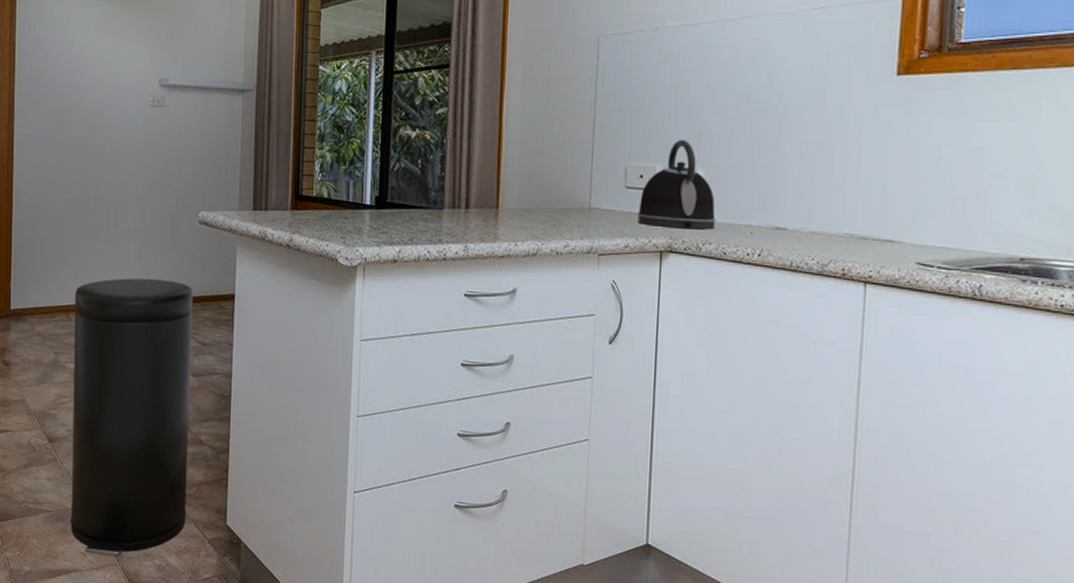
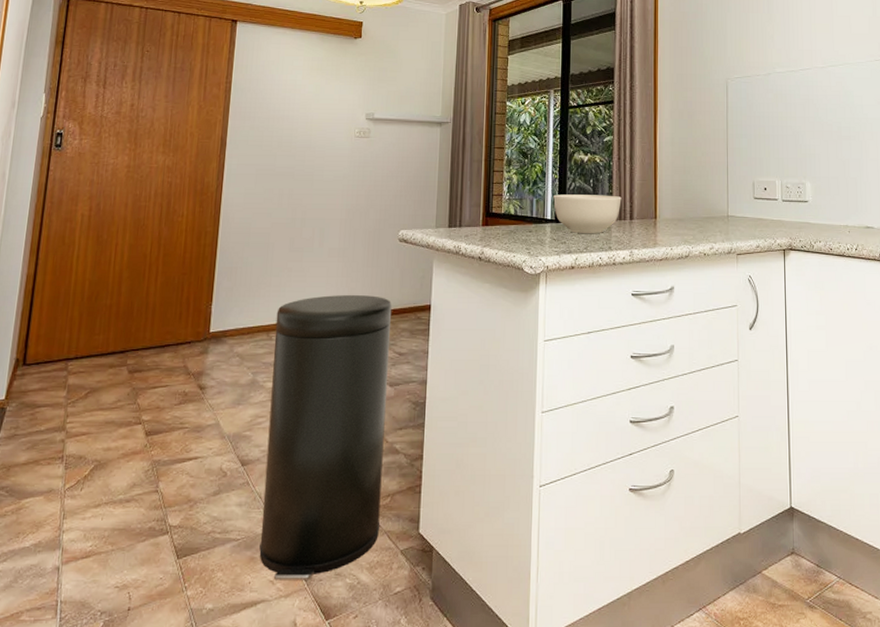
bowl: none [373,176,456,224] -> present [553,194,622,234]
kettle: present [636,139,717,230] -> none [763,159,823,231]

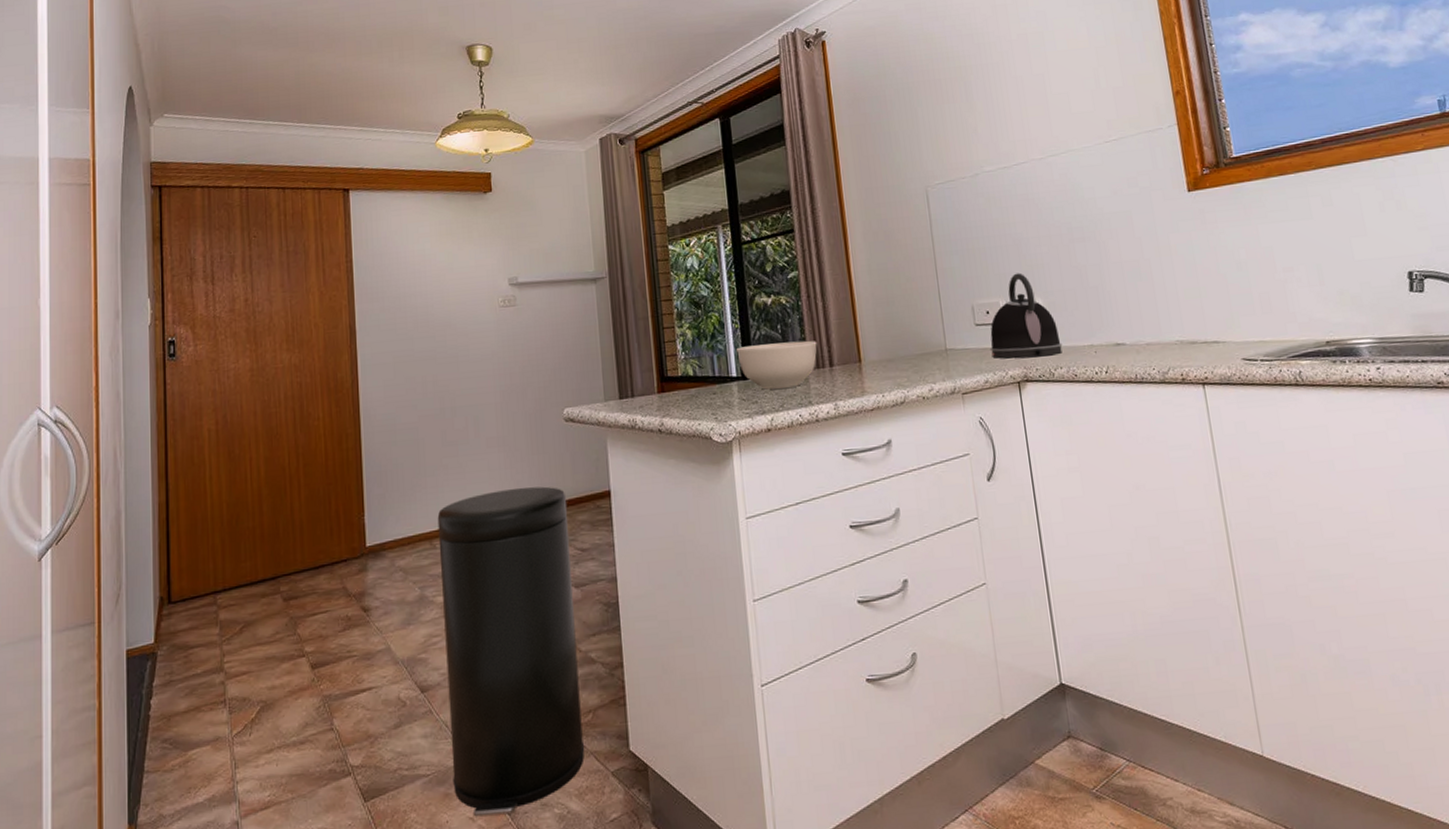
kettle: none [763,159,823,231] -> present [989,273,1063,359]

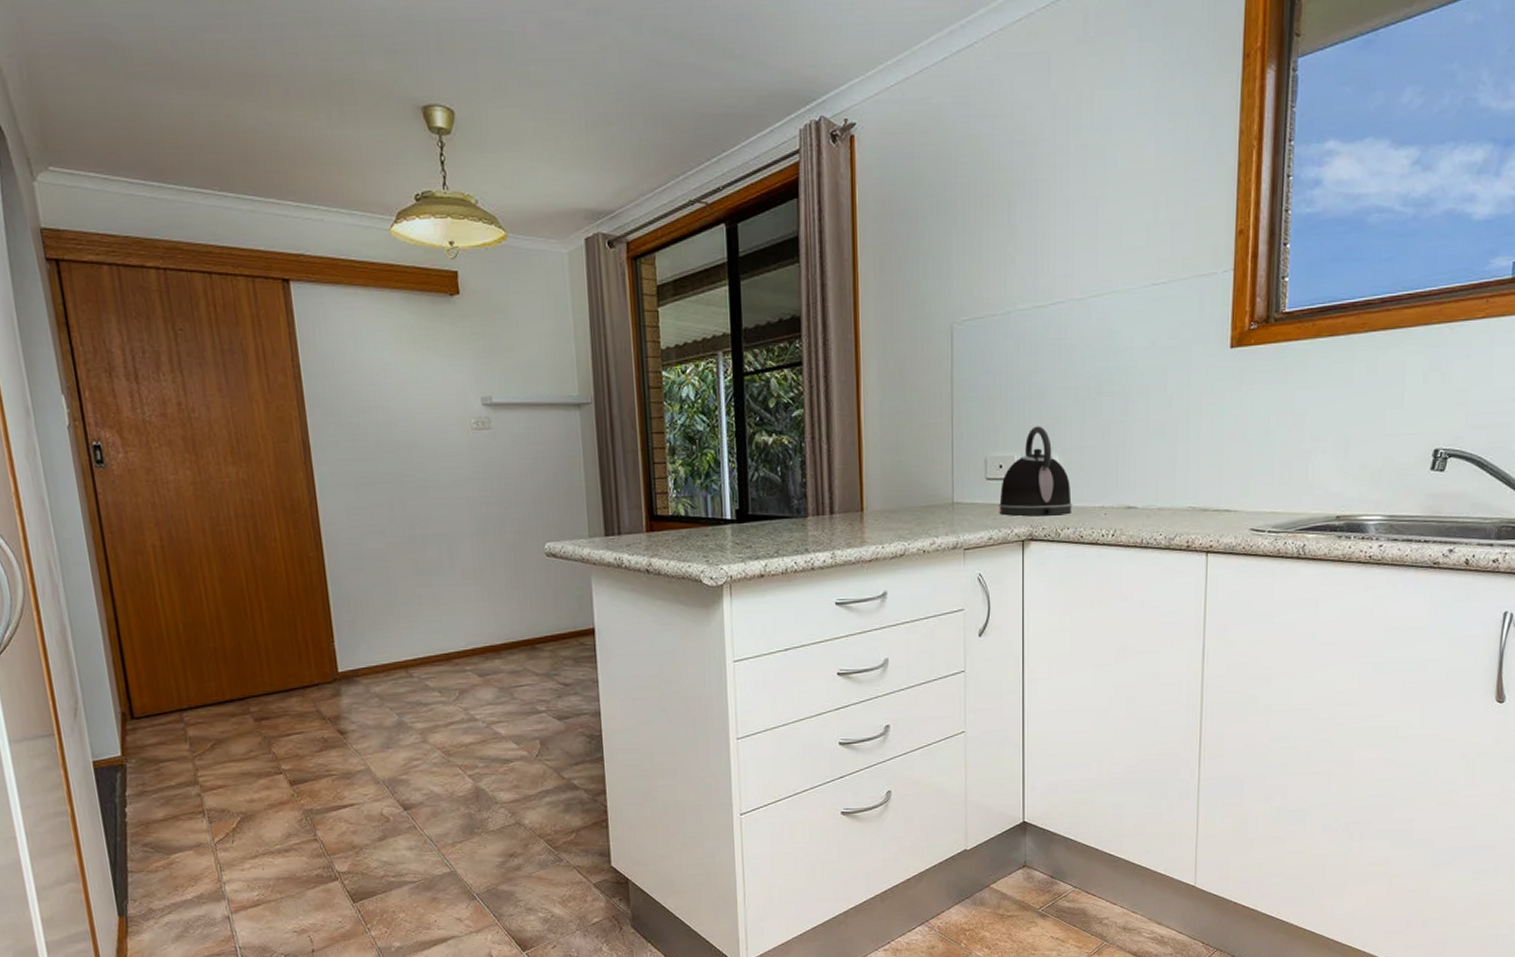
pedal bin: present [437,486,585,817] -> none [412,621,568,918]
bowl: present [736,340,817,390] -> none [732,485,818,535]

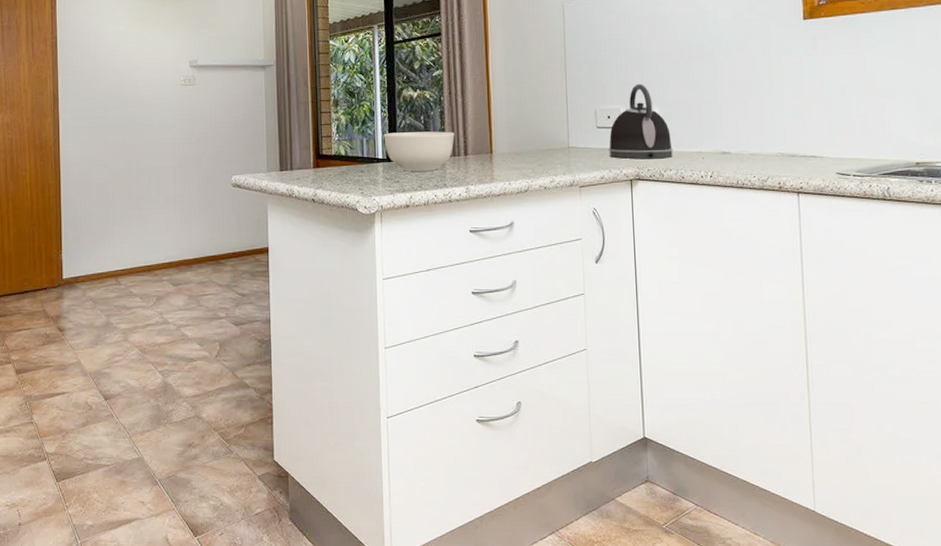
bowl: none [732,485,818,535] -> present [384,131,455,172]

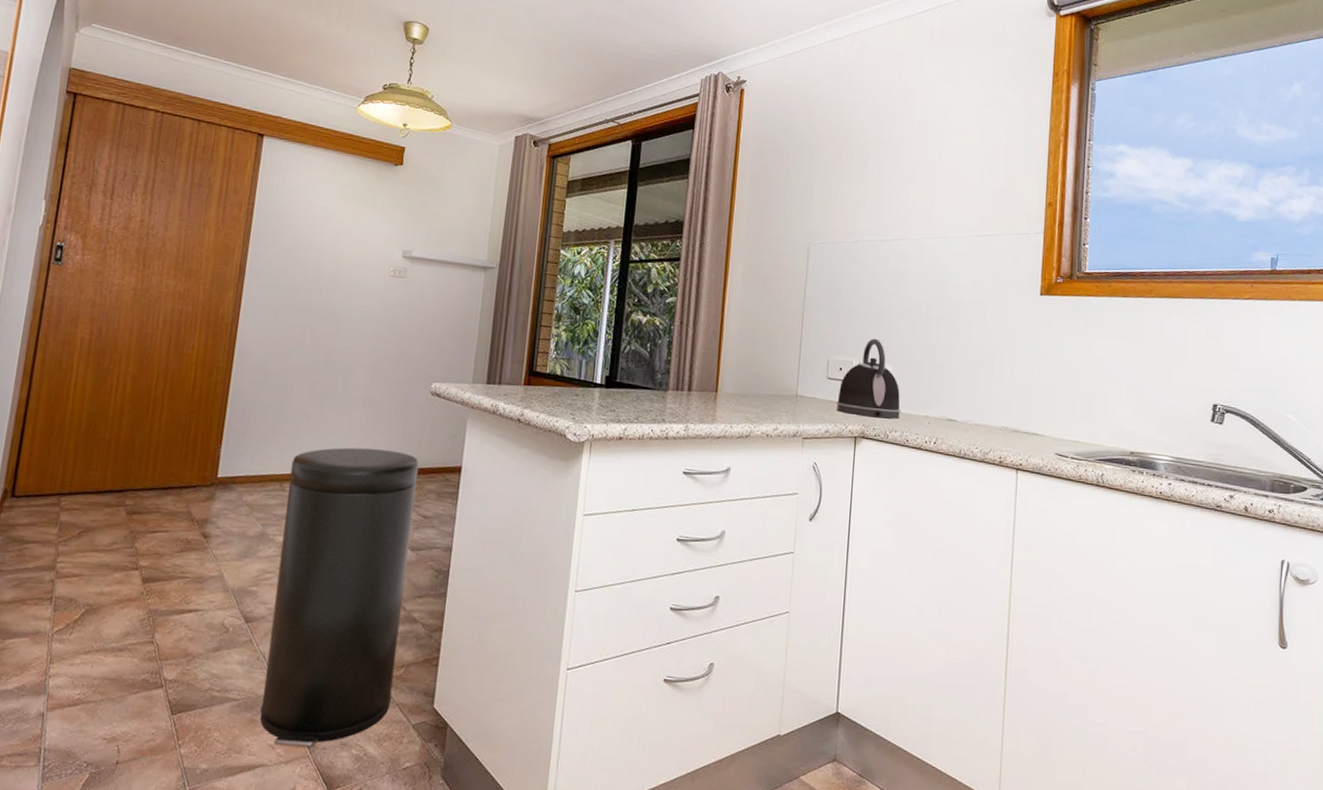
pedal bin: none [122,240,237,501] -> present [260,447,419,748]
bowl: present [384,131,455,172] -> none [605,357,681,404]

